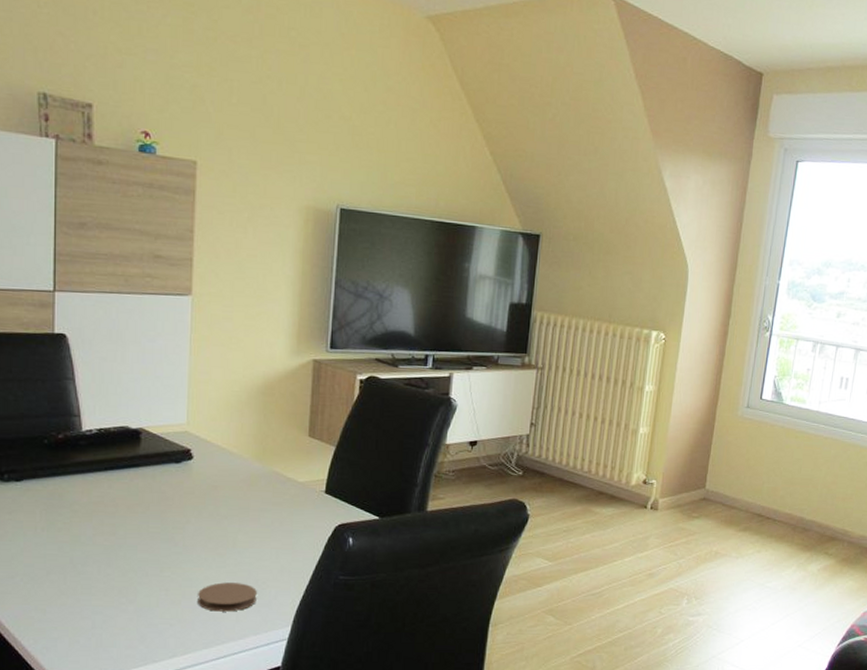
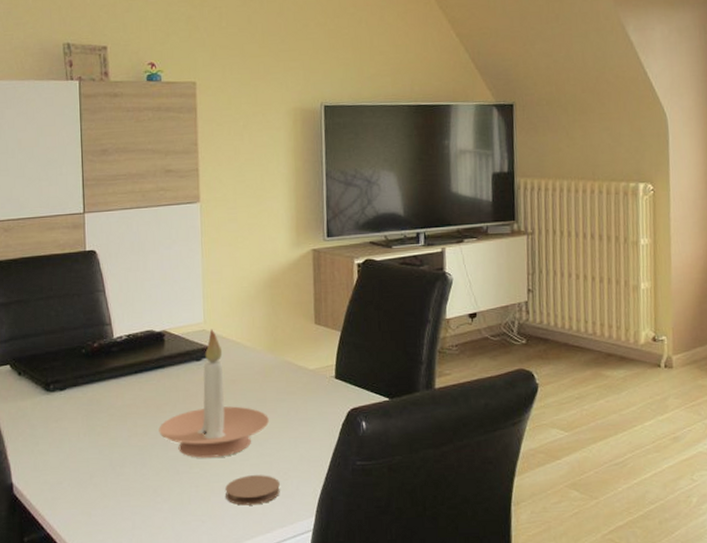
candle holder: none [128,431,251,562] -> present [159,329,269,458]

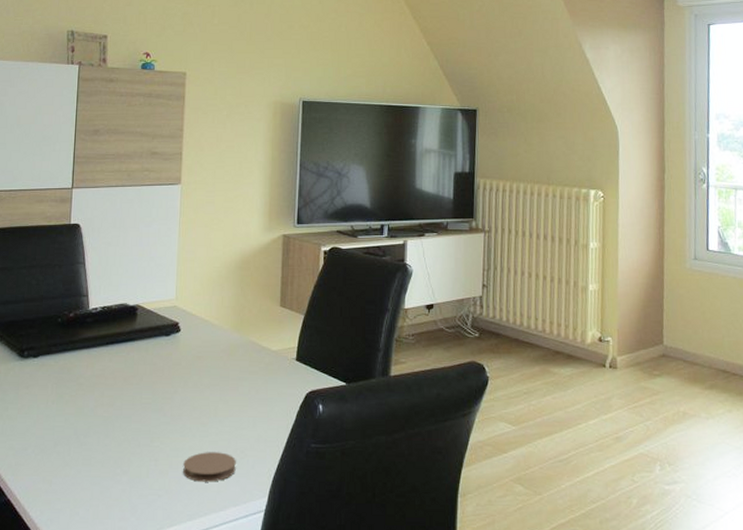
candle holder: present [159,329,269,458] -> none [124,306,230,432]

